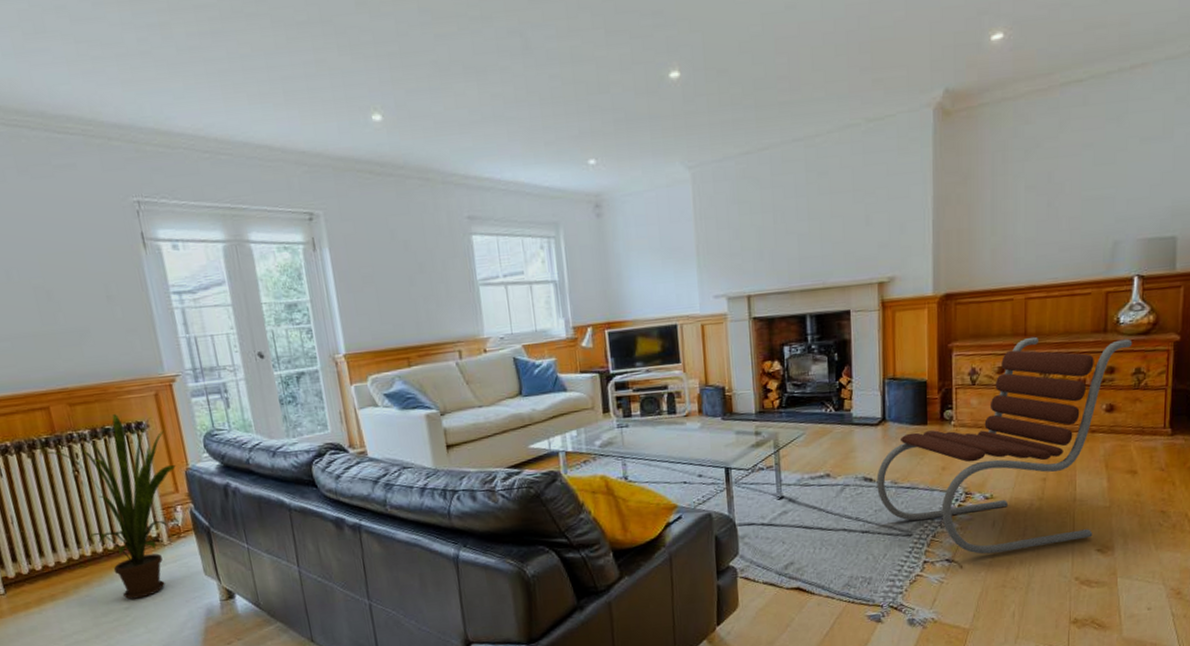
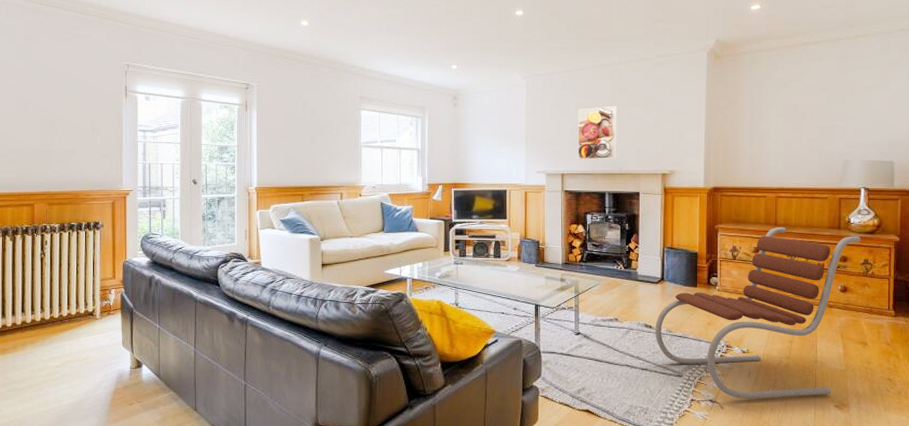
house plant: present [44,414,177,600] -> none [23,215,118,360]
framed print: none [764,196,819,275] -> present [577,106,618,160]

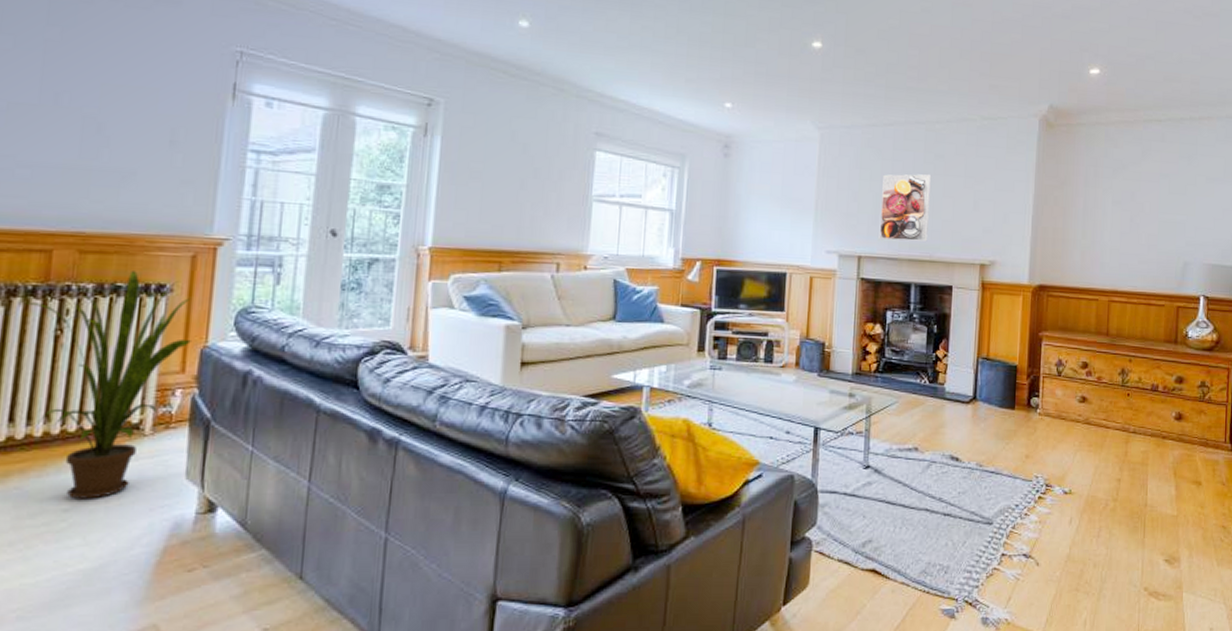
house plant: none [23,215,118,360] -> present [25,271,193,499]
lounge chair: present [655,226,861,399] -> none [962,337,1199,553]

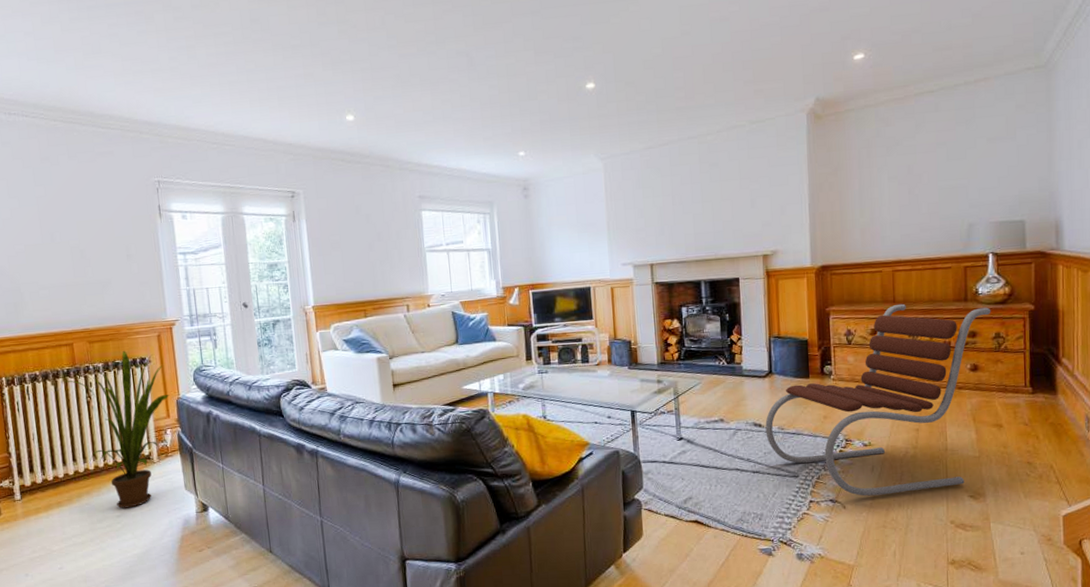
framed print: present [879,174,932,242] -> none [664,183,711,247]
lounge chair: none [962,337,1199,553] -> present [765,303,991,496]

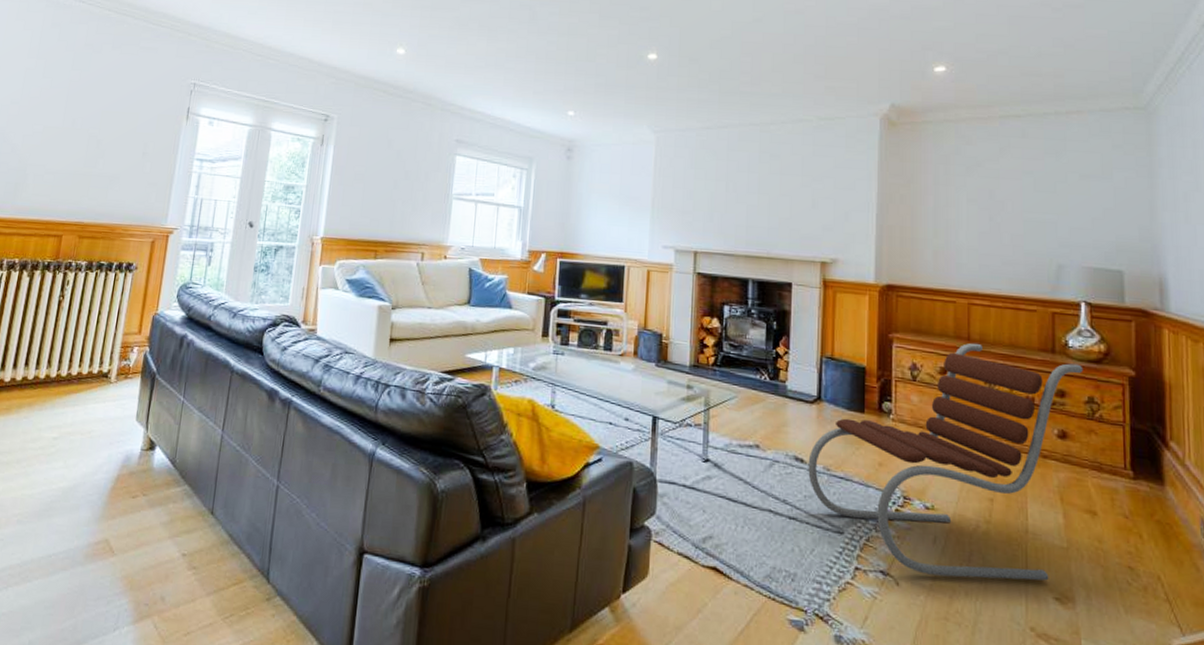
house plant: present [65,351,170,509] -> none [42,252,148,431]

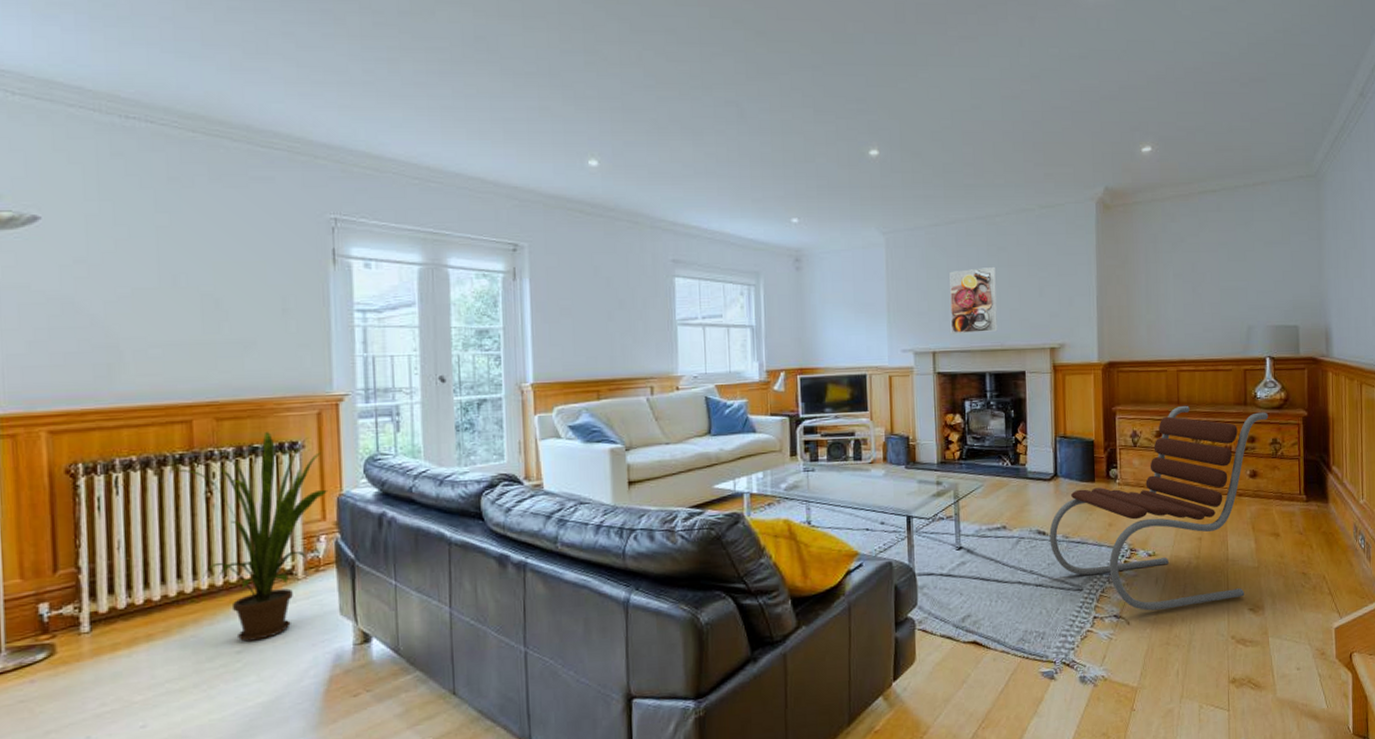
house plant: none [42,252,148,431] -> present [175,432,329,642]
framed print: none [714,173,768,239] -> present [949,267,998,334]

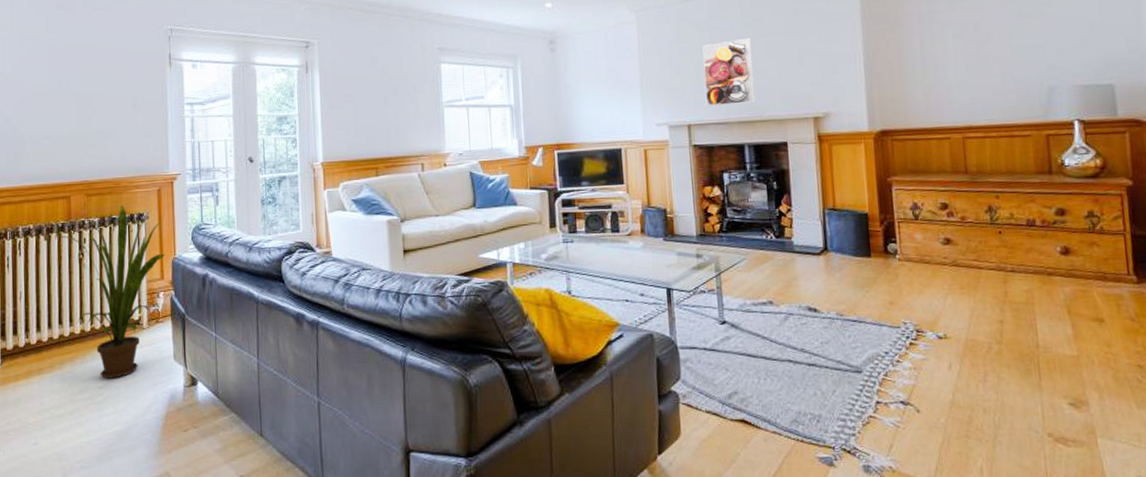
lounge chair: present [1049,405,1269,611] -> none [821,175,1082,399]

